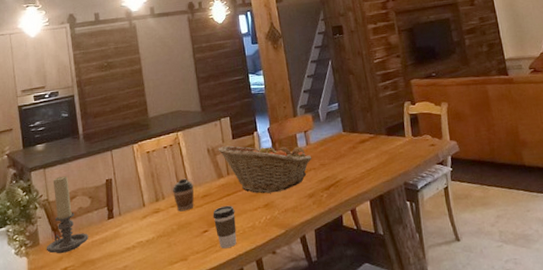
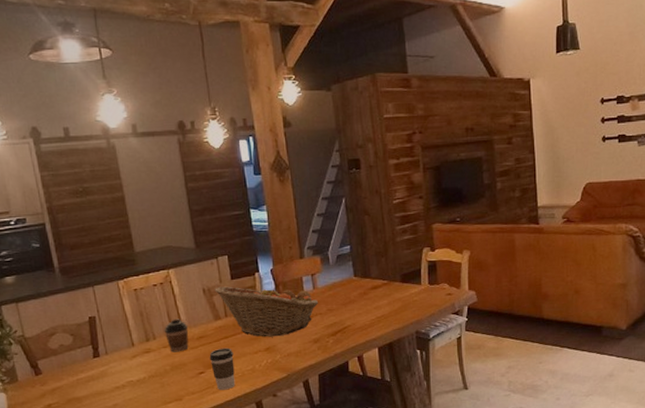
candle holder: present [46,176,88,254] -> none [26,311,73,391]

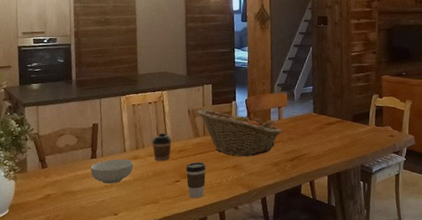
cereal bowl: none [94,354,147,385] -> present [90,159,134,184]

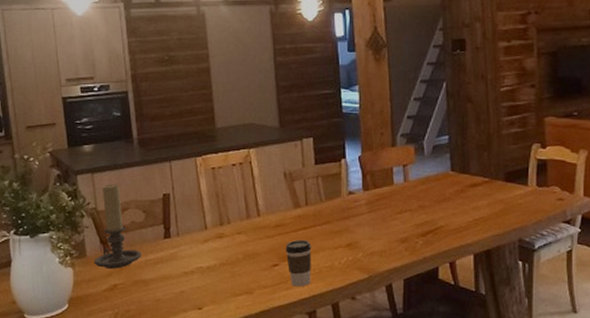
candle holder: none [32,115,72,182] -> present [93,184,141,270]
cereal bowl: present [90,159,134,184] -> none [164,238,218,270]
coffee cup: present [152,133,172,161] -> none [239,203,266,240]
fruit basket: present [198,109,282,157] -> none [296,171,410,232]

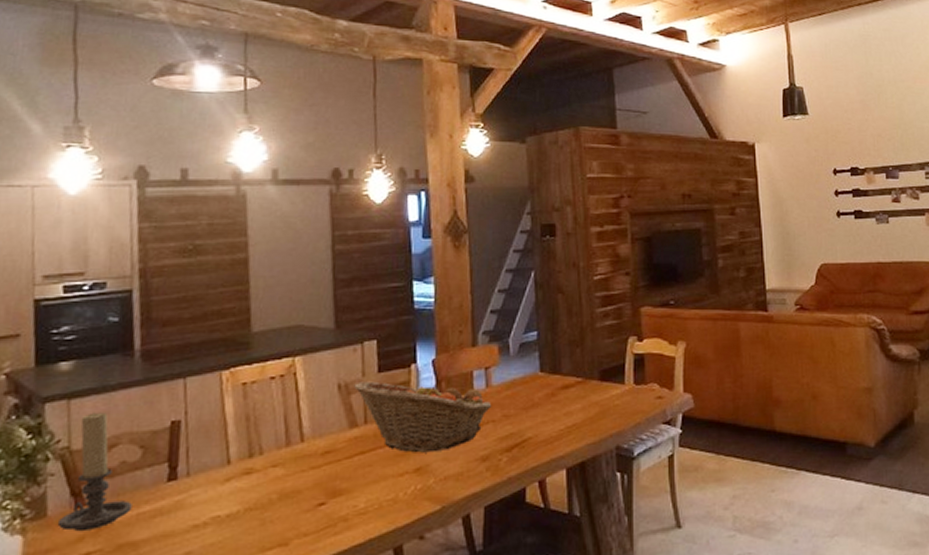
coffee cup: present [285,239,312,287] -> none [335,467,370,530]
fruit basket: none [296,171,410,232] -> present [354,380,492,453]

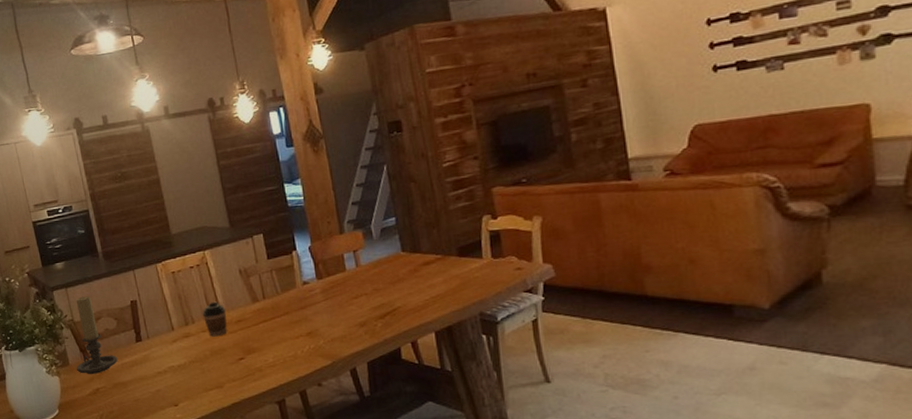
coffee cup: none [276,425,312,474] -> present [202,301,227,337]
fruit basket: present [354,380,492,453] -> none [251,262,363,321]

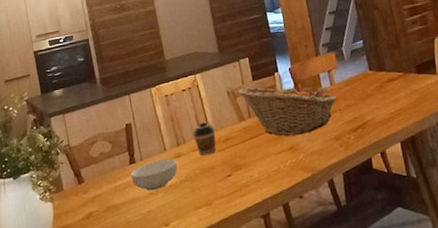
candle holder: present [76,296,118,375] -> none [70,121,111,199]
cereal bowl: none [137,338,187,370] -> present [131,159,178,191]
fruit basket: none [251,262,363,321] -> present [238,82,337,137]

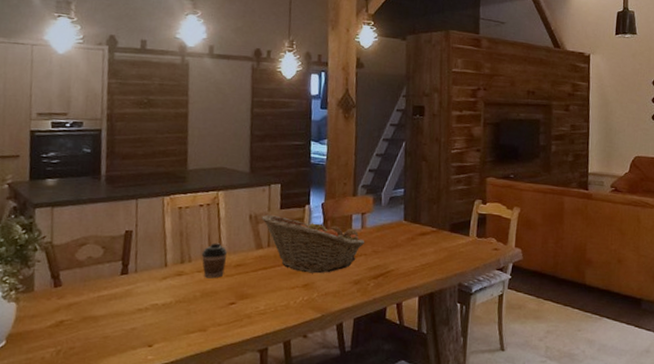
cereal bowl: present [131,159,178,191] -> none [119,275,177,307]

